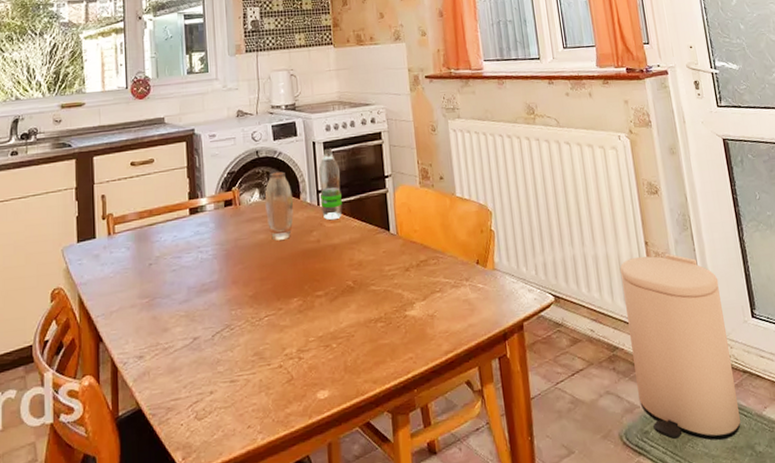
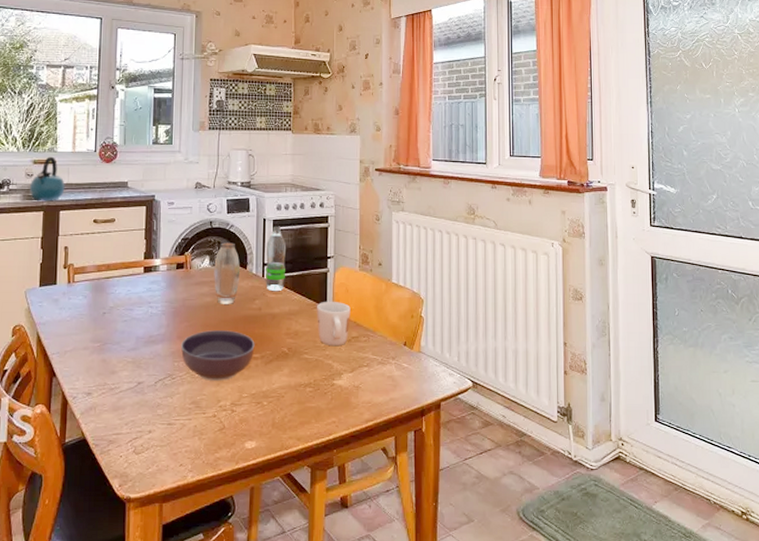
kettle: none [58,98,97,148] -> present [29,156,65,200]
bowl: none [236,268,317,327] -> present [180,330,255,381]
mug: none [378,223,417,274] -> present [316,301,351,347]
pedal bin: present [619,253,741,440] -> none [537,355,632,525]

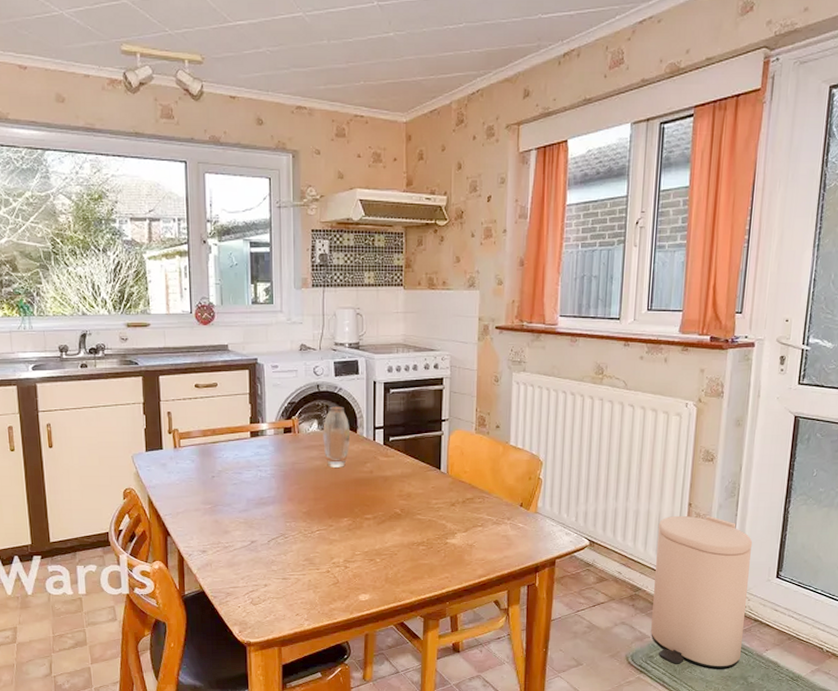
kettle: present [29,156,65,200] -> none [125,319,162,365]
bowl: present [180,330,255,381] -> none [291,493,367,540]
bottle: present [266,226,286,291] -> none [377,389,397,454]
mug: present [316,301,351,347] -> none [429,463,465,508]
pedal bin: none [537,355,632,525] -> present [651,515,753,669]

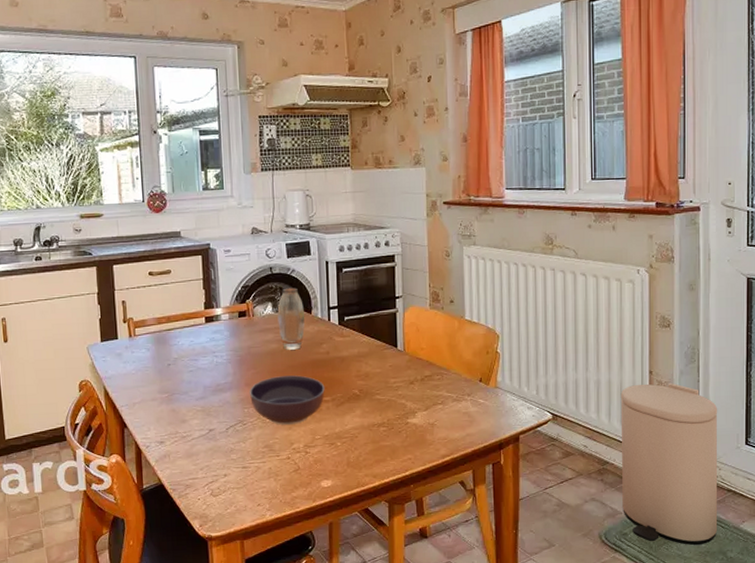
bowl: none [291,493,367,540] -> present [249,375,325,425]

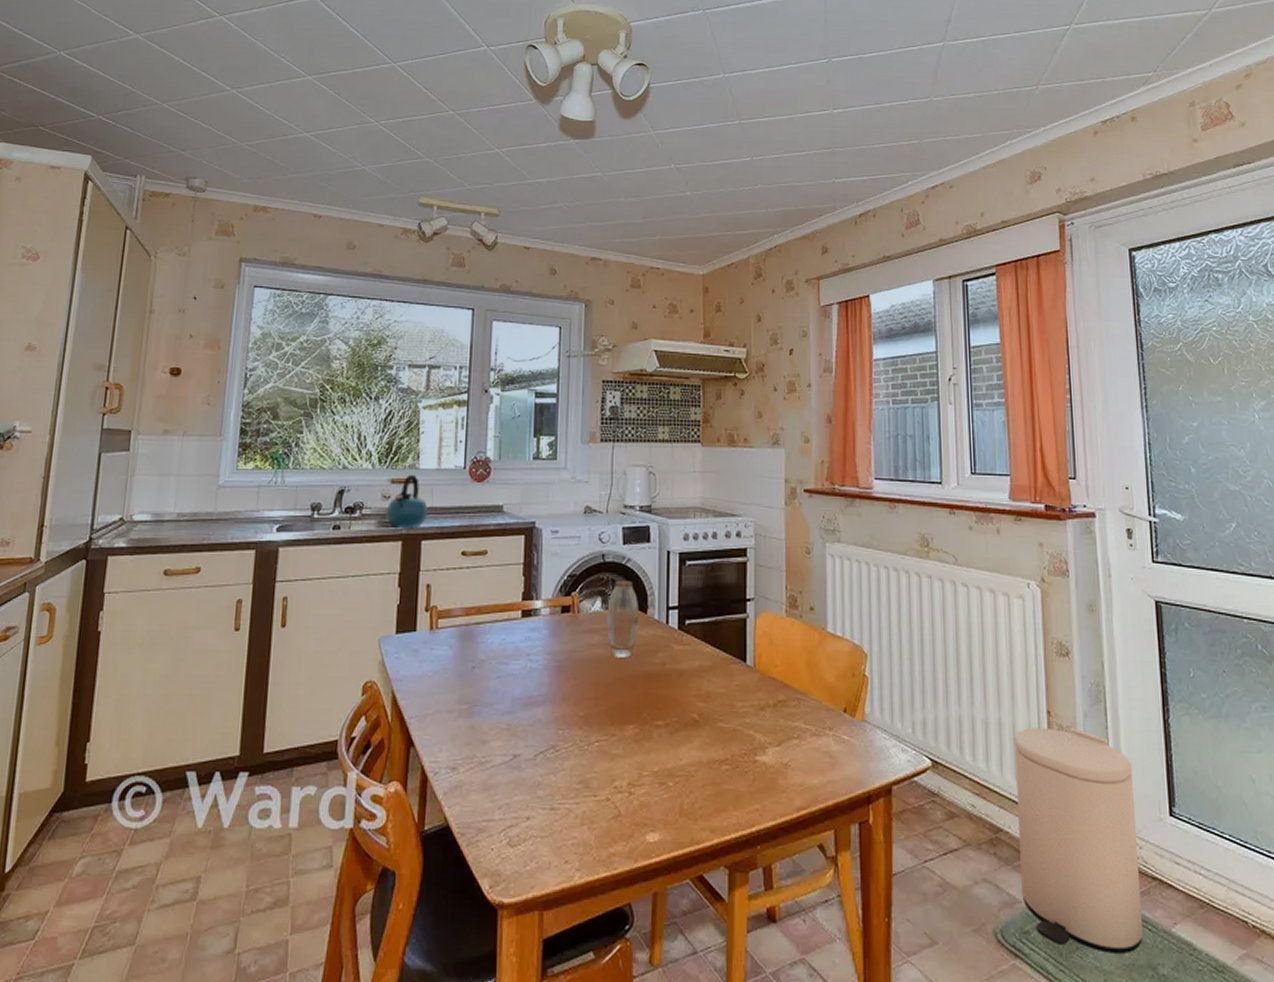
kettle: none [79,209,116,256] -> present [385,474,428,528]
bowl: present [249,375,325,425] -> none [566,690,658,754]

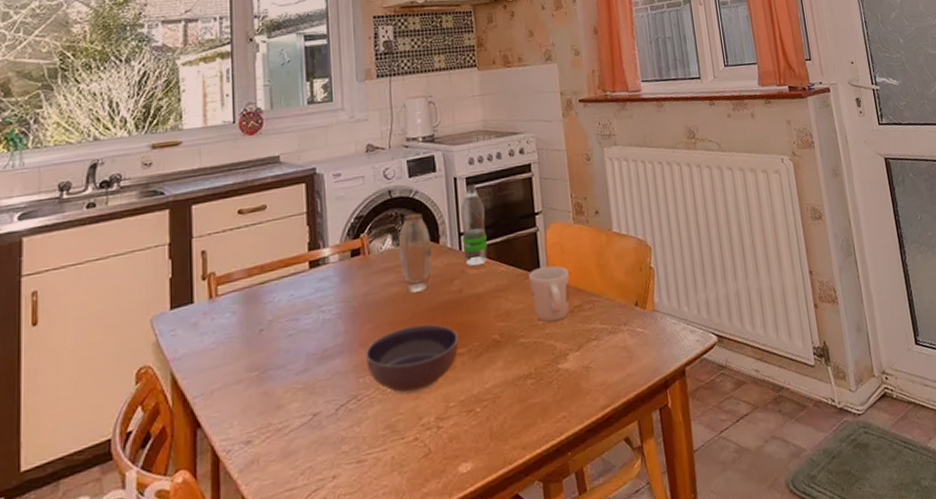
kettle: present [385,474,428,528] -> none [148,136,197,196]
bowl: none [566,690,658,754] -> present [364,324,459,395]
bottle: none [670,560,695,641] -> present [460,184,488,266]
mug: none [733,654,776,713] -> present [528,265,570,322]
pedal bin: present [1013,727,1144,953] -> none [784,281,907,482]

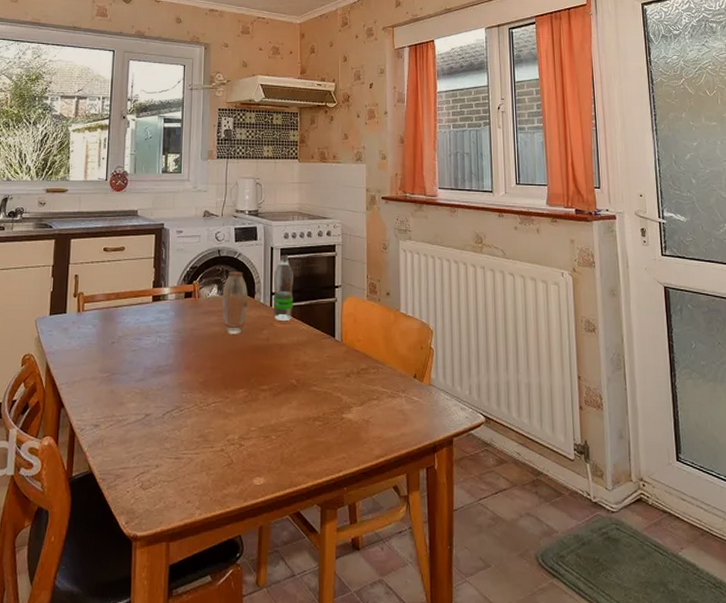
bowl: present [364,324,459,395] -> none [188,361,263,413]
mug: present [528,265,570,322] -> none [324,331,359,379]

